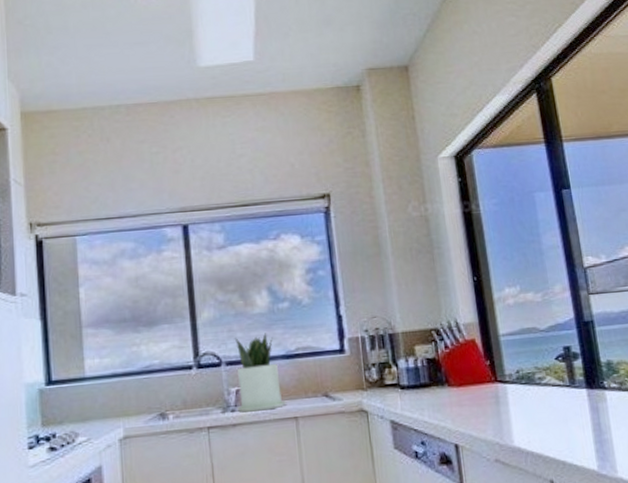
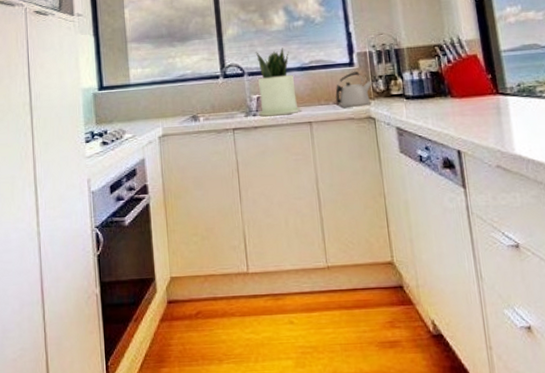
kettle: none [324,359,365,401] -> present [335,71,373,109]

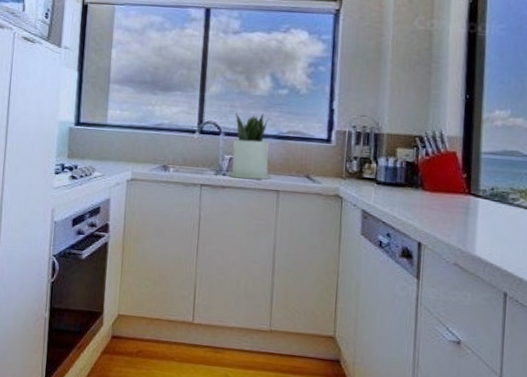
kettle: present [335,71,373,109] -> none [307,149,347,185]

